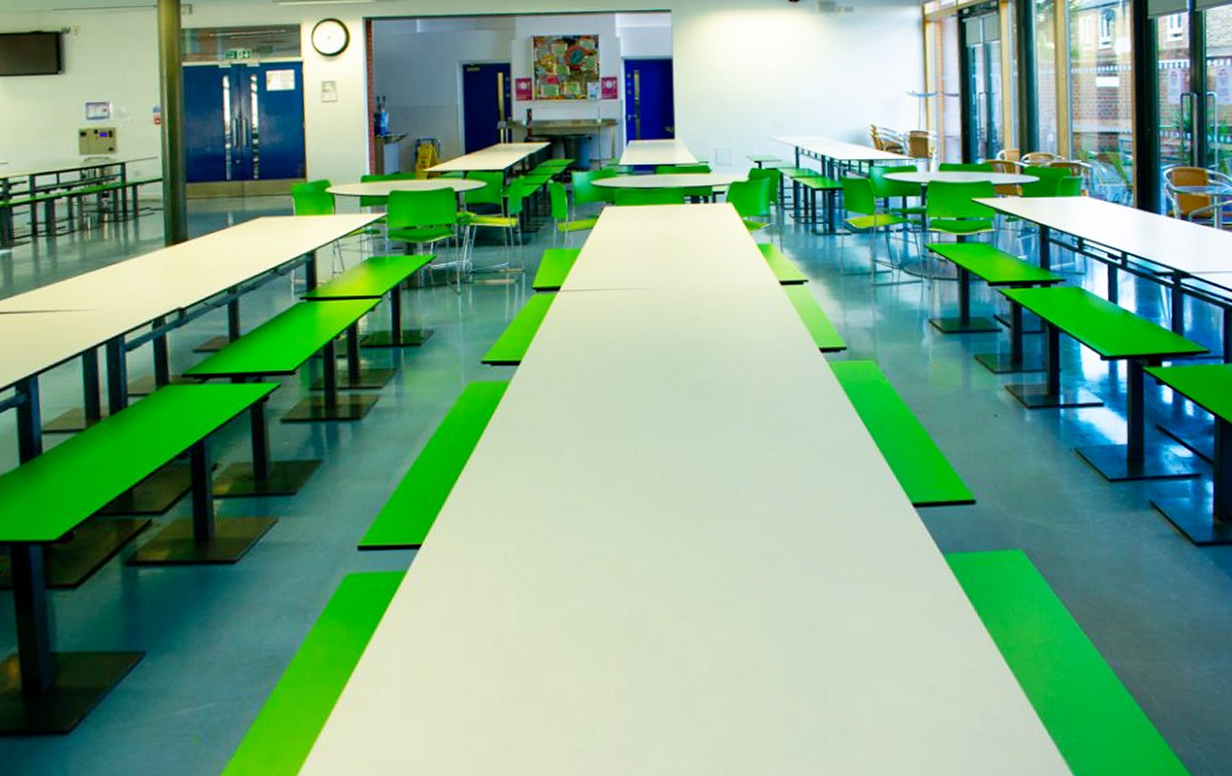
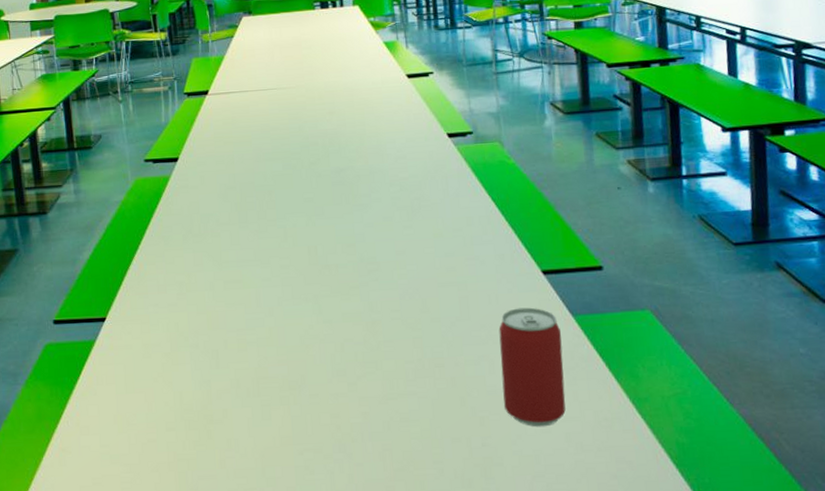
beer can: none [864,543,931,679] -> present [499,307,566,427]

